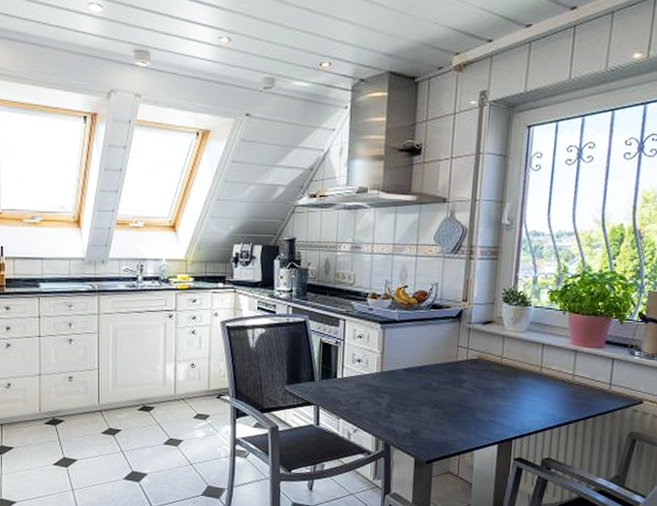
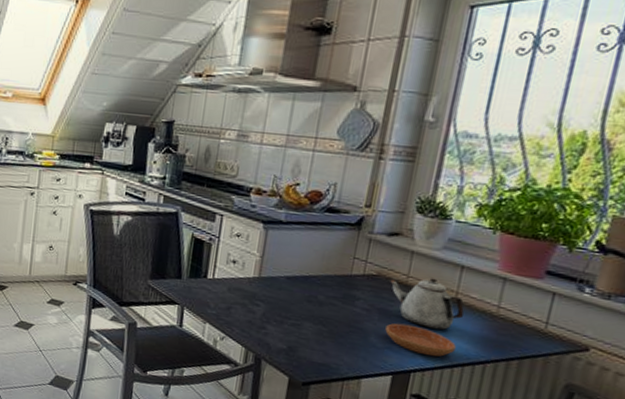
teapot: none [488,357,549,401] -> present [390,278,464,330]
saucer: none [489,398,545,424] -> present [385,323,456,357]

